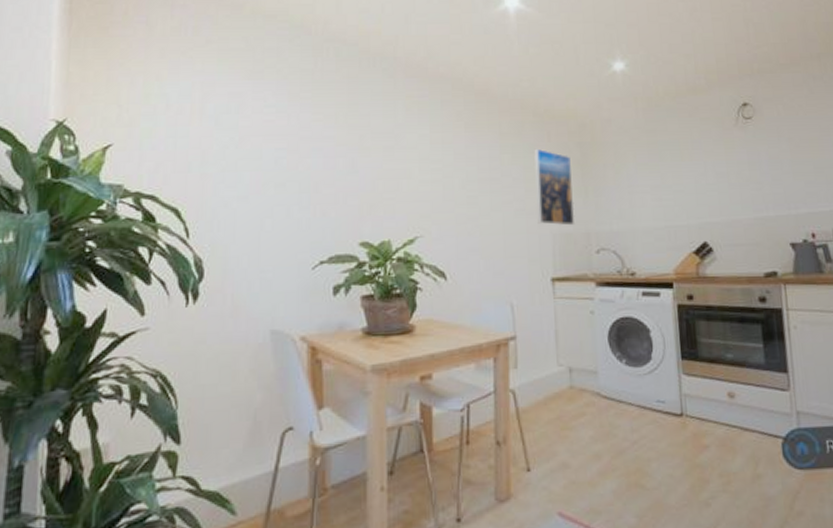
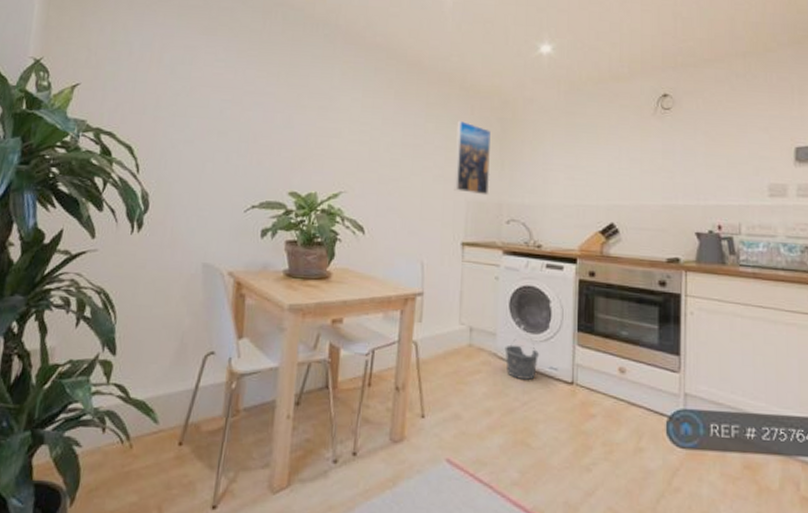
bucket: none [608,368,645,417] -> present [504,334,540,380]

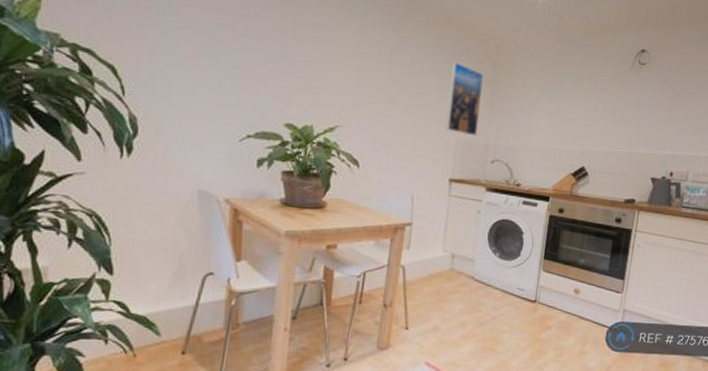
bucket: present [504,334,540,380] -> none [481,260,511,299]

